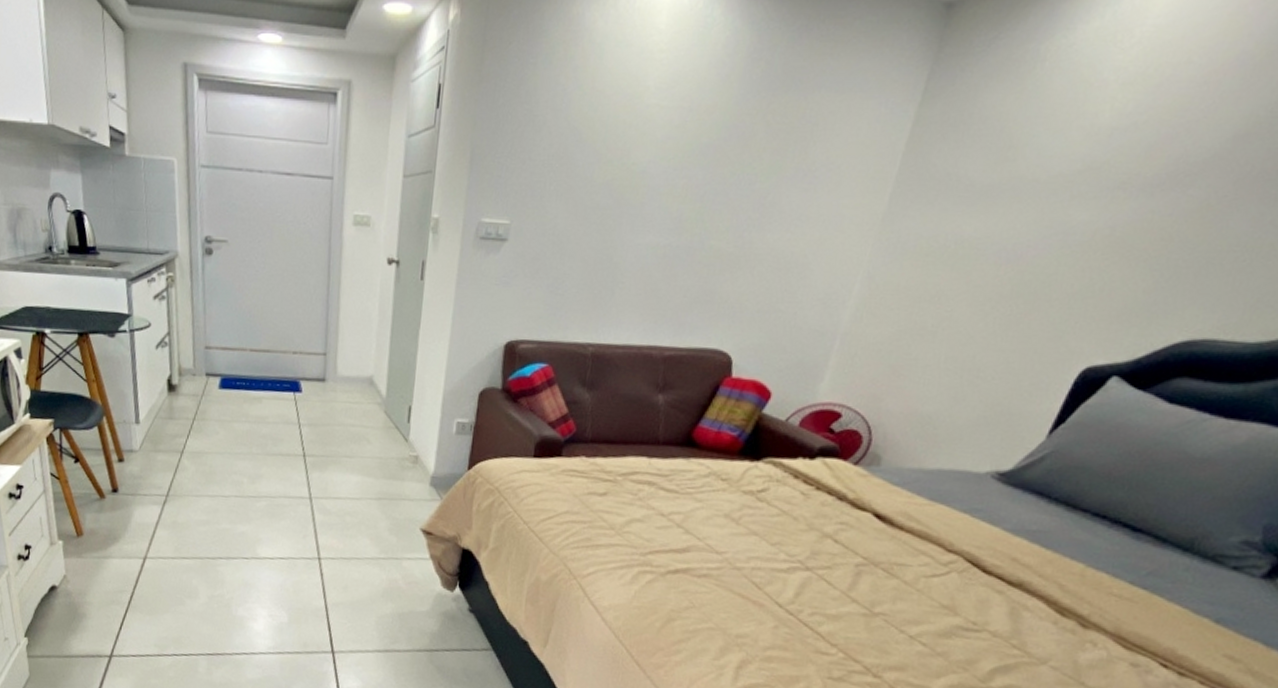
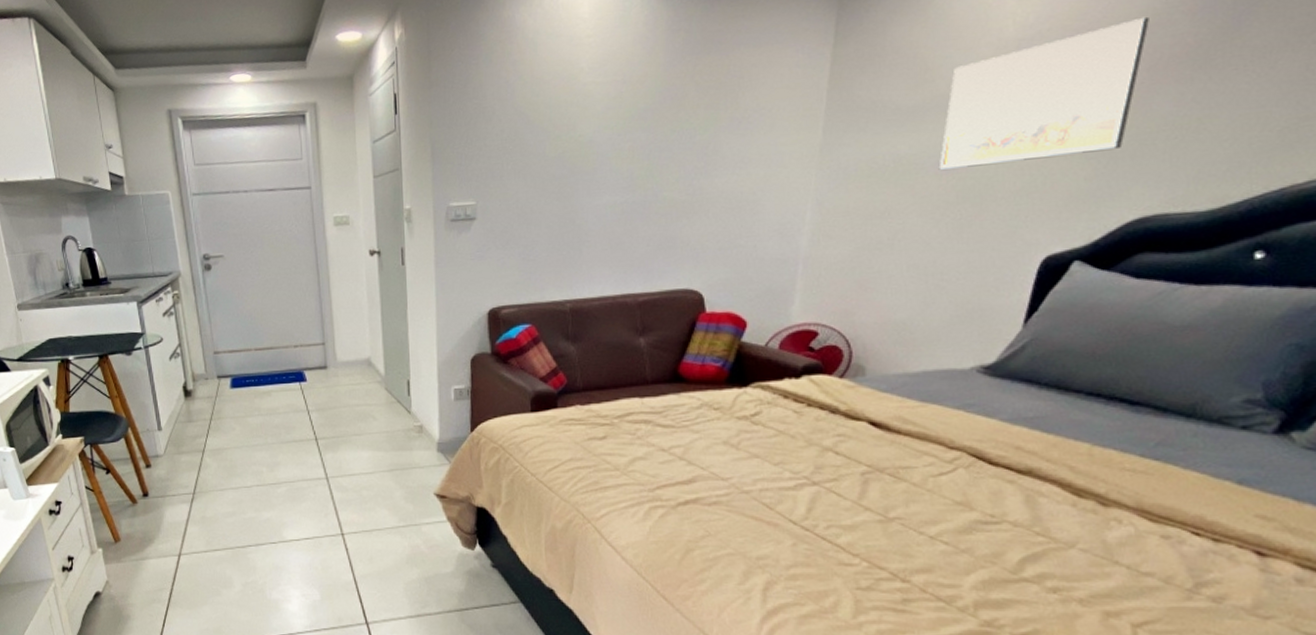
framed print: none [999,123,1250,264] -> present [938,16,1149,170]

